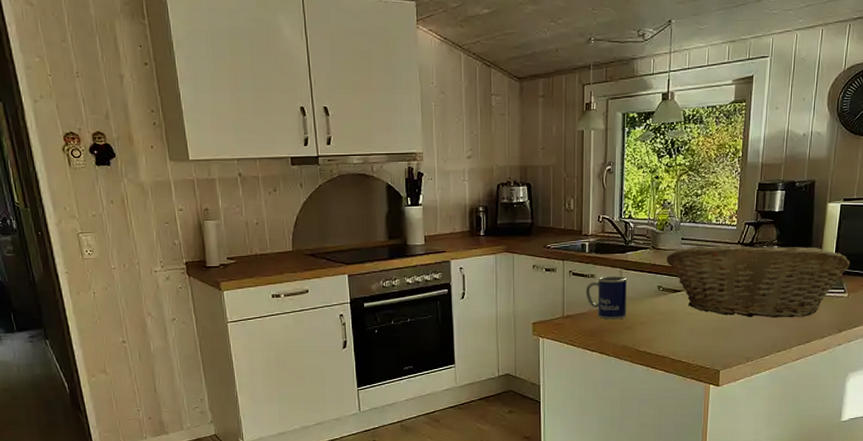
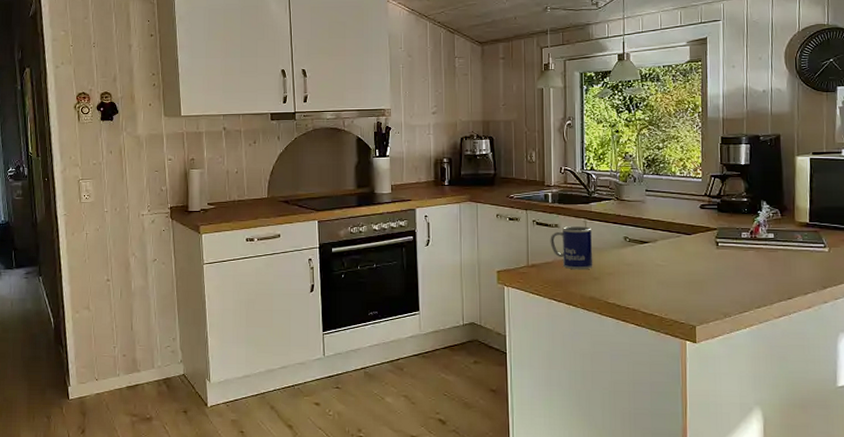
fruit basket: present [666,245,850,318] -> none [631,197,828,273]

